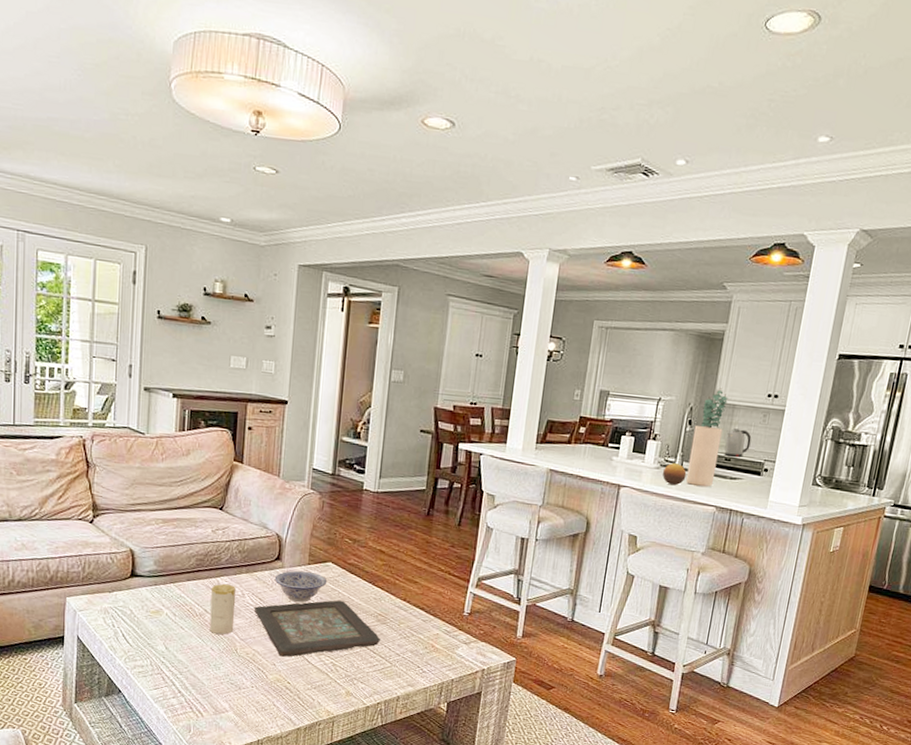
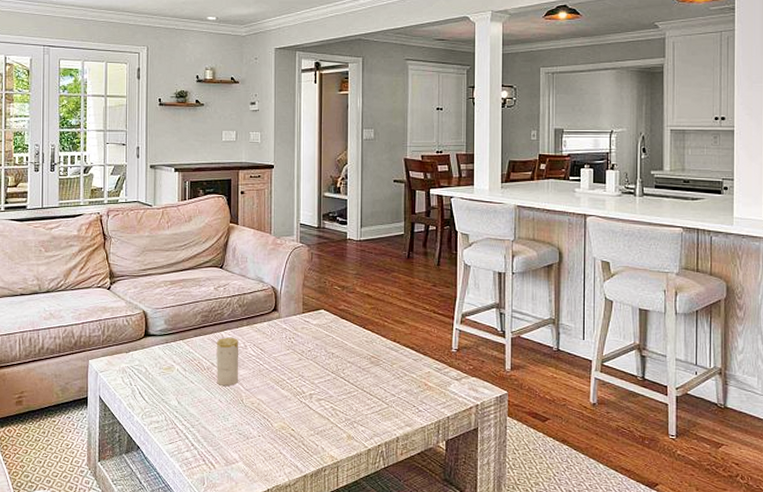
decorative tray: present [254,600,381,657] -> none [256,345,376,404]
bowl: present [274,570,328,602] -> none [273,319,321,350]
fruit: present [662,462,687,486] -> none [624,188,648,211]
vase: present [685,388,728,488] -> none [648,116,677,210]
kettle: present [724,428,752,458] -> none [682,152,706,179]

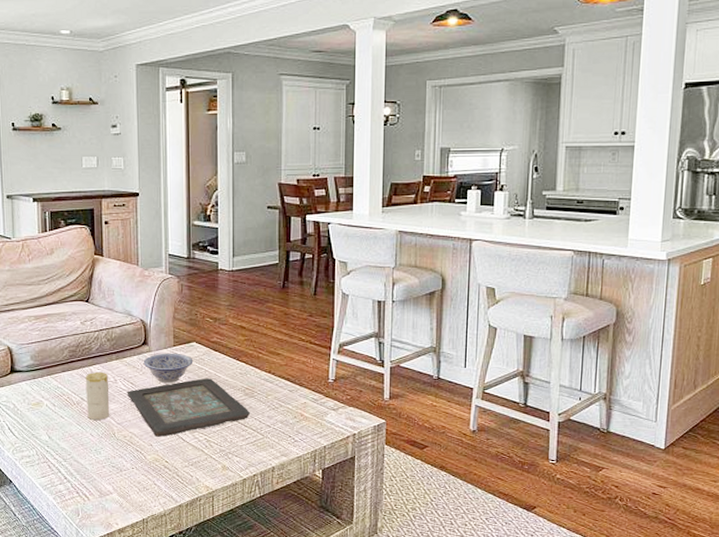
decorative tray: none [256,345,376,404] -> present [126,378,251,437]
bowl: none [273,319,321,350] -> present [143,353,194,383]

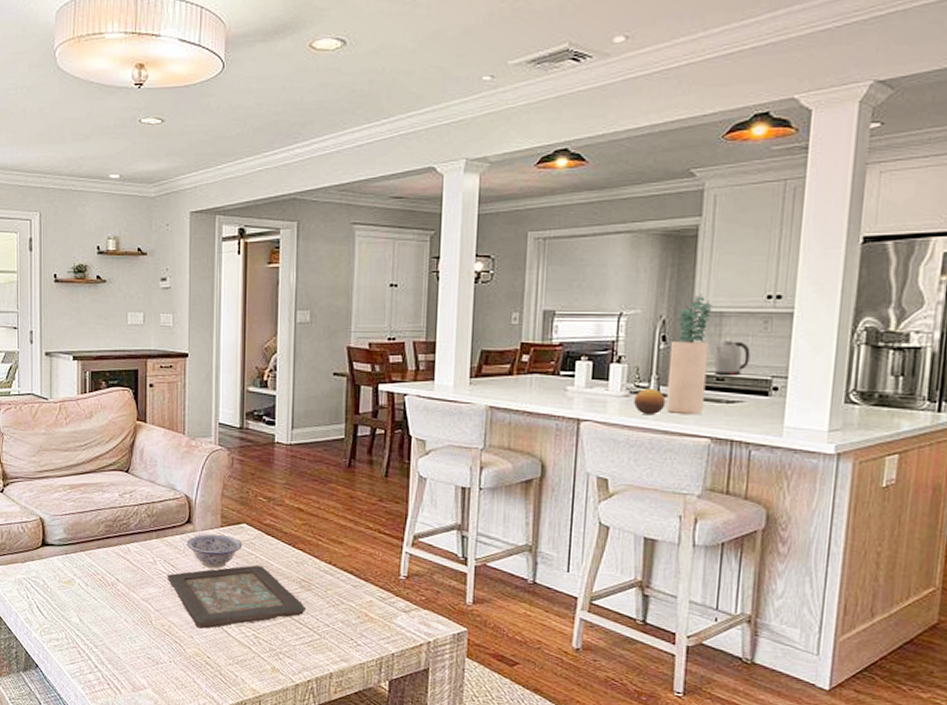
candle: present [85,371,110,420] -> none [121,550,148,605]
fruit: none [513,210,539,234] -> present [633,387,666,416]
vase: none [538,131,573,232] -> present [665,294,712,415]
kettle: none [575,170,602,200] -> present [714,341,750,376]

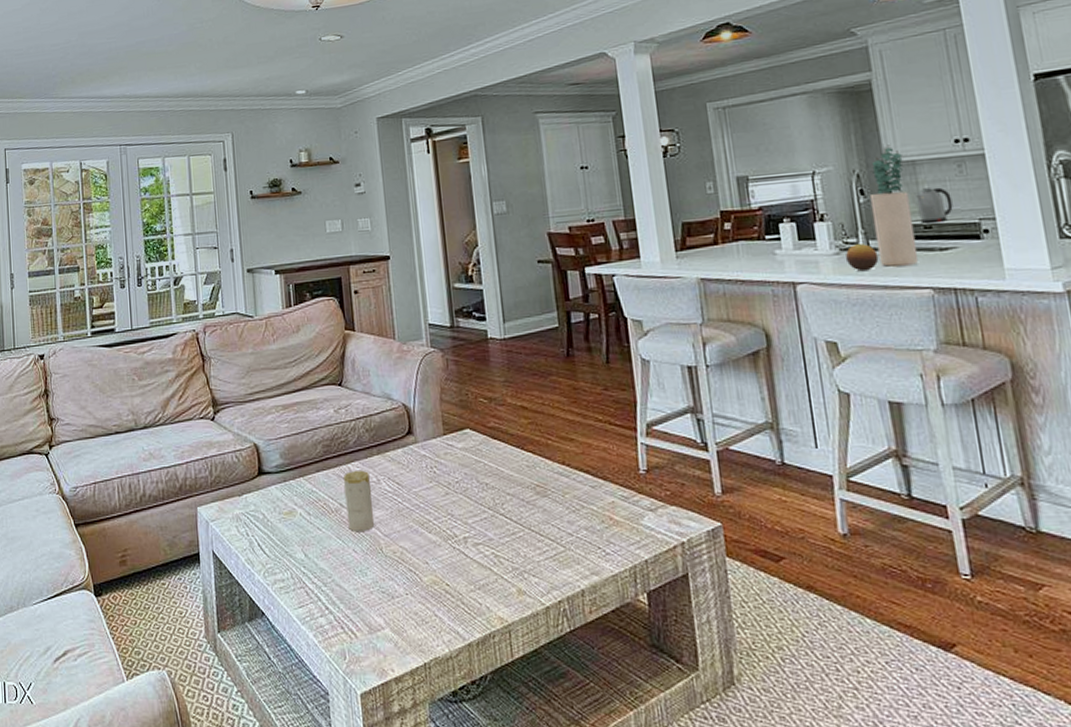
candle: none [121,550,148,605] -> present [343,470,375,531]
decorative tray: present [166,565,307,629] -> none [392,474,546,552]
bowl: present [186,534,243,568] -> none [409,443,469,481]

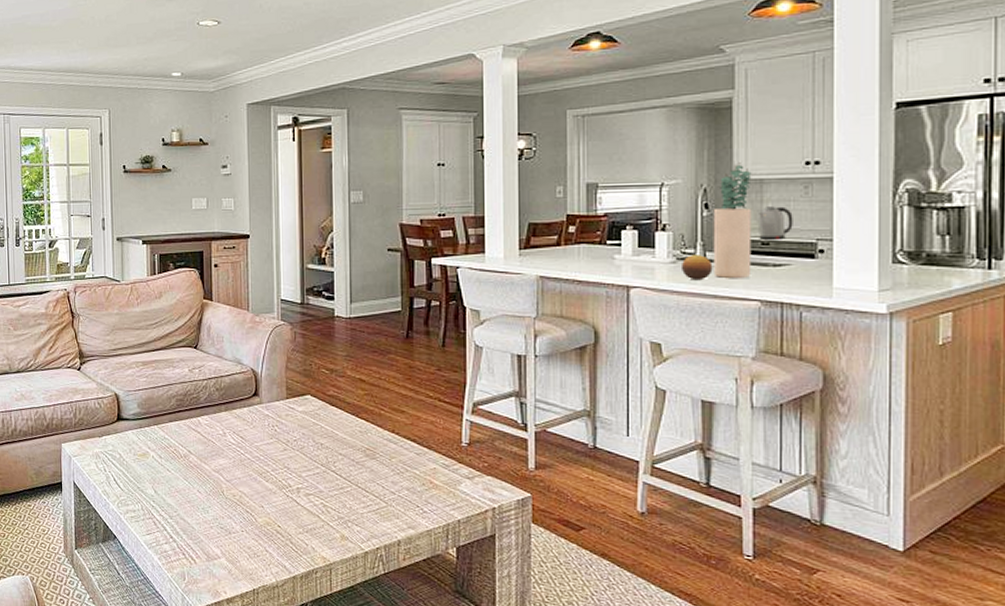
candle: present [343,470,375,531] -> none [193,423,219,476]

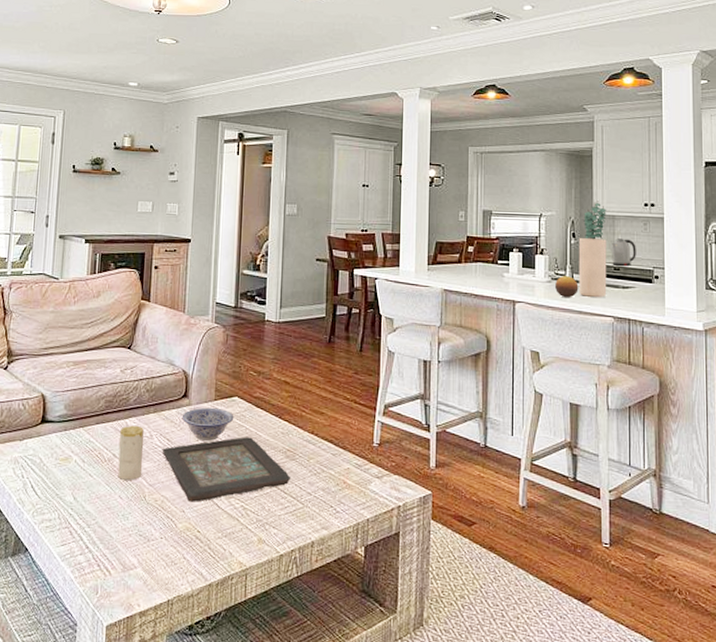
candle: none [193,423,219,476] -> present [118,425,144,480]
decorative tray: none [236,435,373,498] -> present [162,437,291,502]
bowl: none [253,405,308,439] -> present [181,407,234,441]

